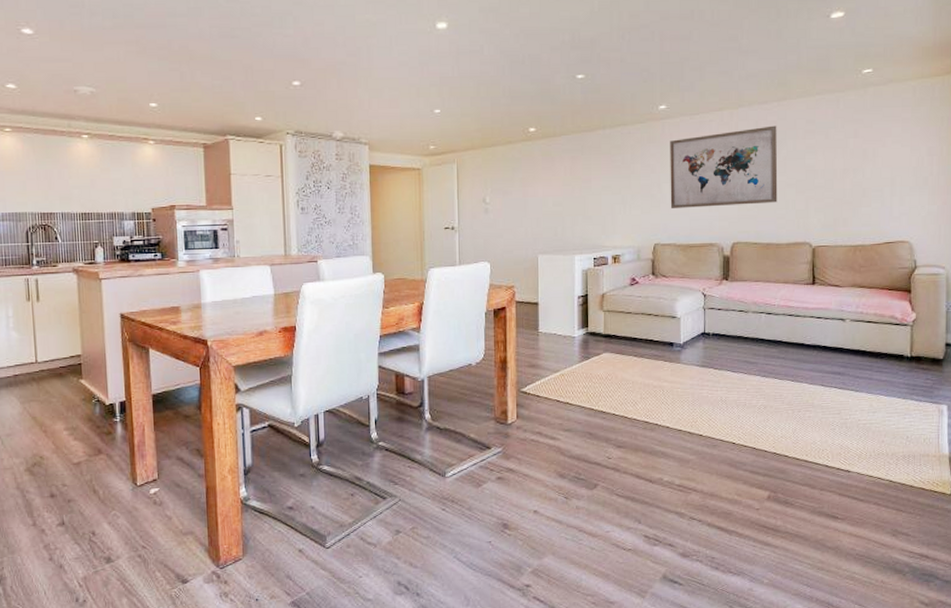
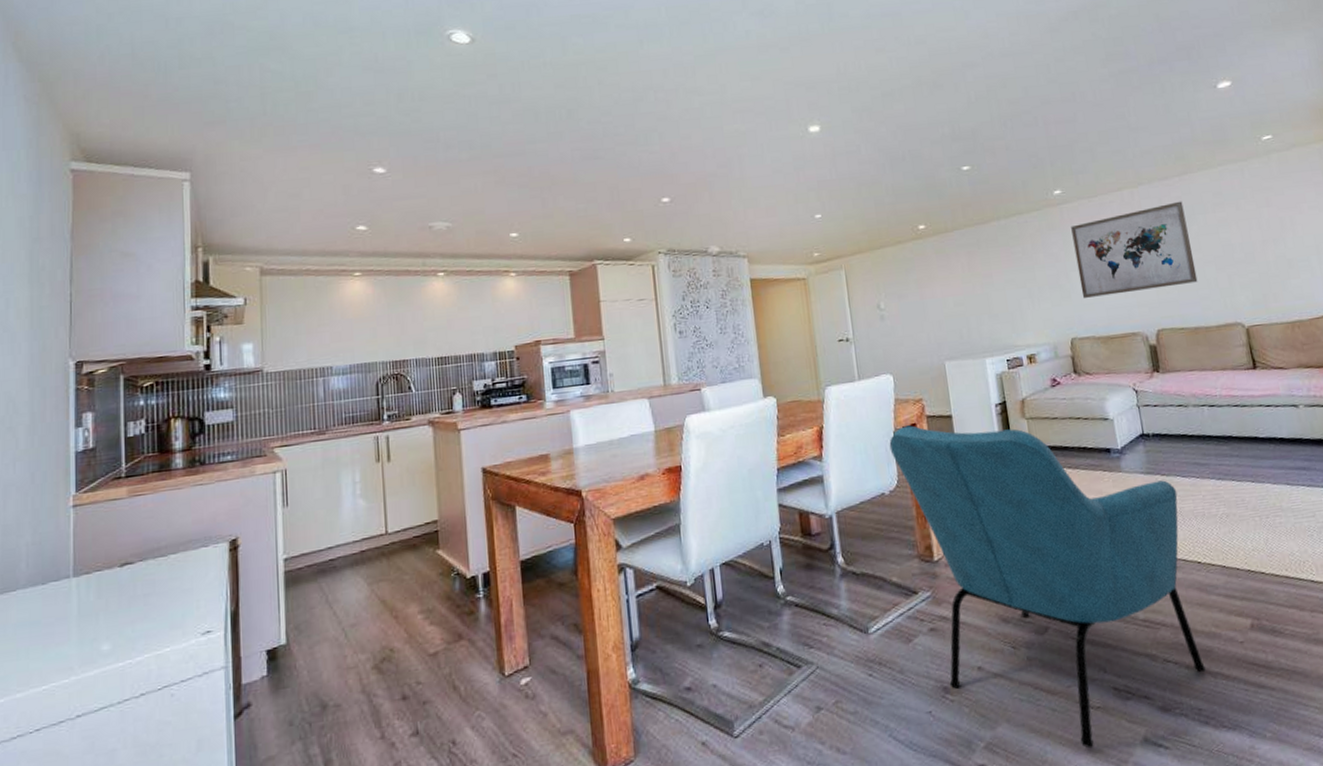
armchair: none [480,308,725,580] -> present [889,425,1206,749]

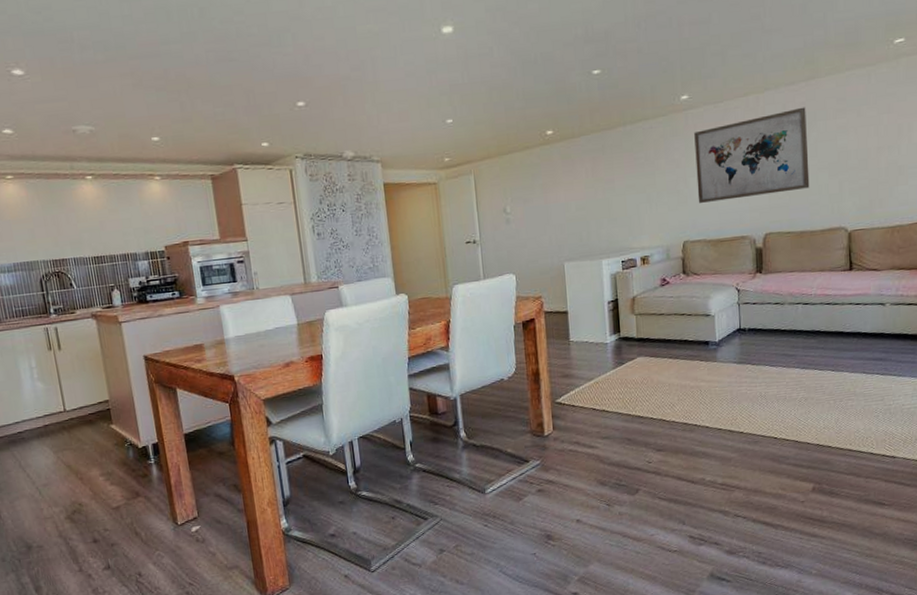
armchair: present [889,425,1206,749] -> none [509,320,769,582]

